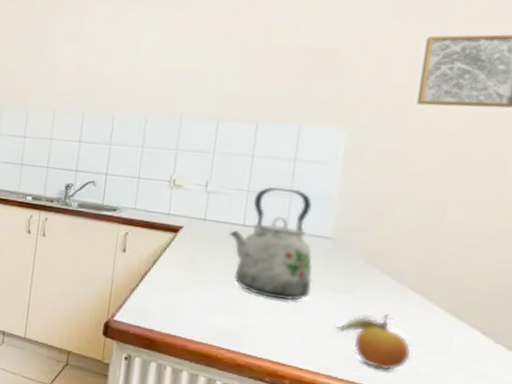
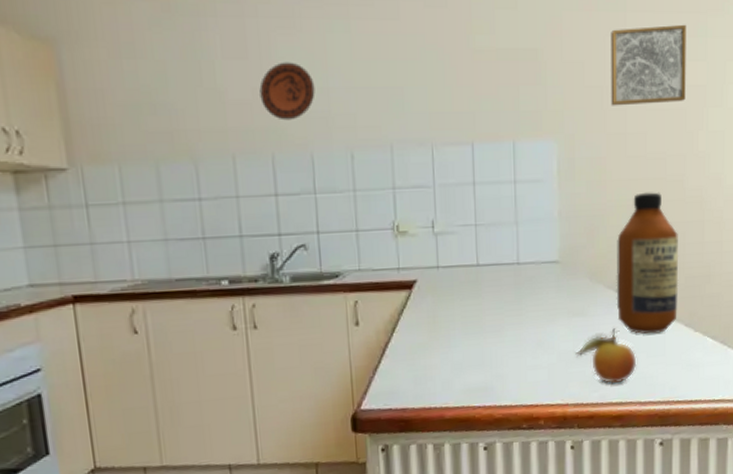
decorative plate: none [82,47,127,89] -> present [259,62,315,121]
kettle: present [229,187,313,300] -> none [464,214,549,340]
bottle: none [393,190,486,333] -> present [616,192,679,334]

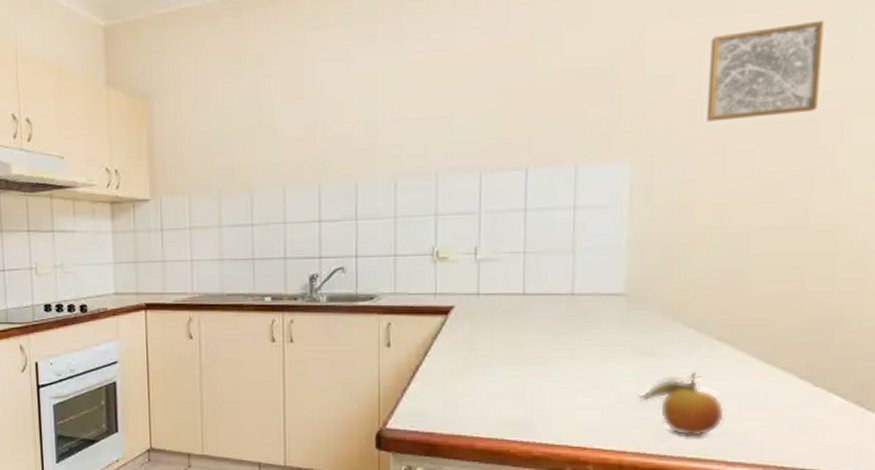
decorative plate: present [259,62,315,121] -> none [312,99,364,153]
bottle: present [616,192,679,334] -> none [699,218,796,384]

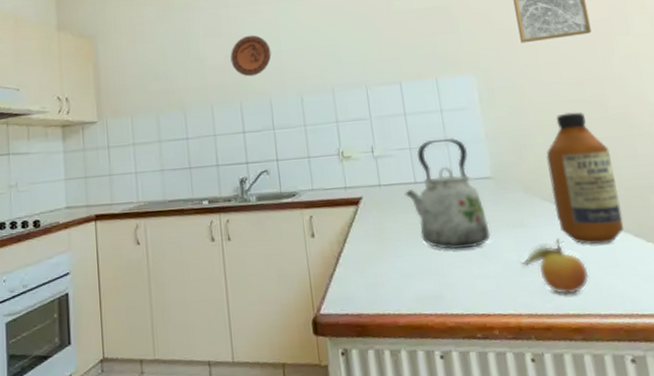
decorative plate: none [312,99,364,153] -> present [230,35,272,77]
kettle: none [508,242,608,374] -> present [404,137,491,250]
bottle: none [699,218,796,384] -> present [546,111,624,245]

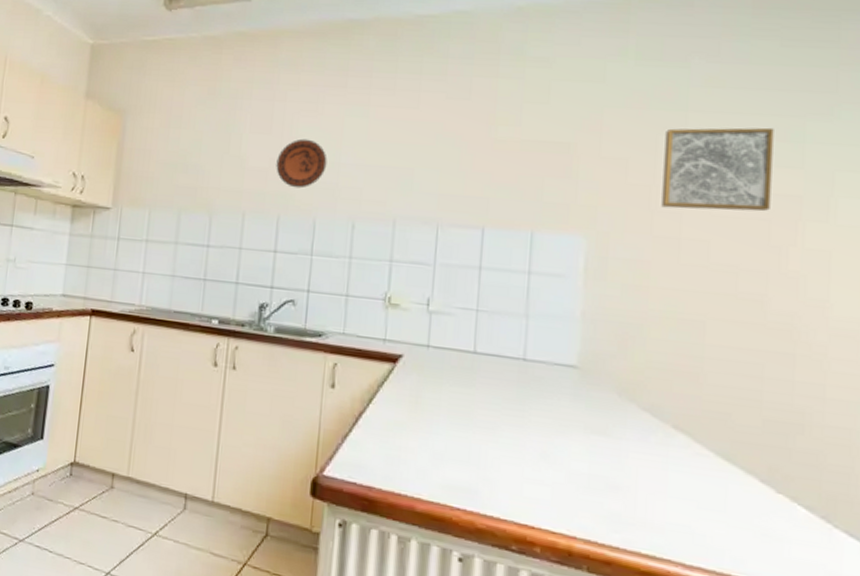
kettle: present [404,137,491,250] -> none [457,306,559,445]
fruit: present [521,239,589,295] -> none [591,460,682,531]
bottle: present [546,111,624,245] -> none [654,307,754,482]

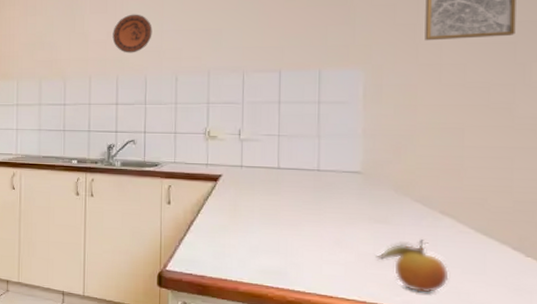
fruit: none [591,460,682,531] -> present [376,240,449,292]

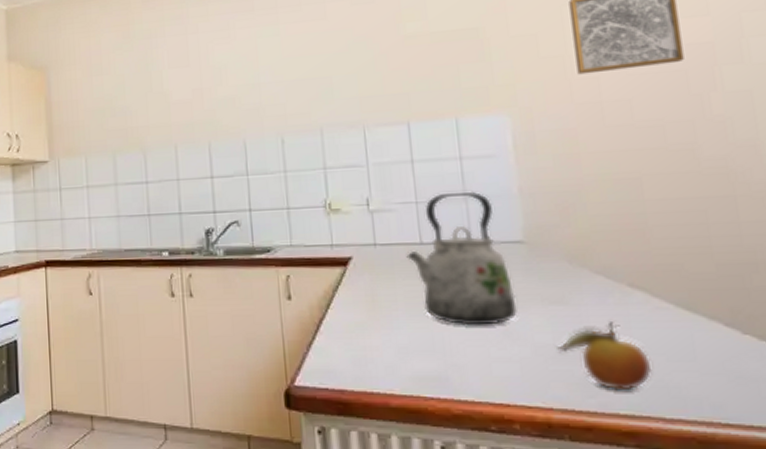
decorative plate: present [112,14,152,53] -> none [198,65,248,114]
kettle: none [265,129,349,235] -> present [406,191,518,326]

